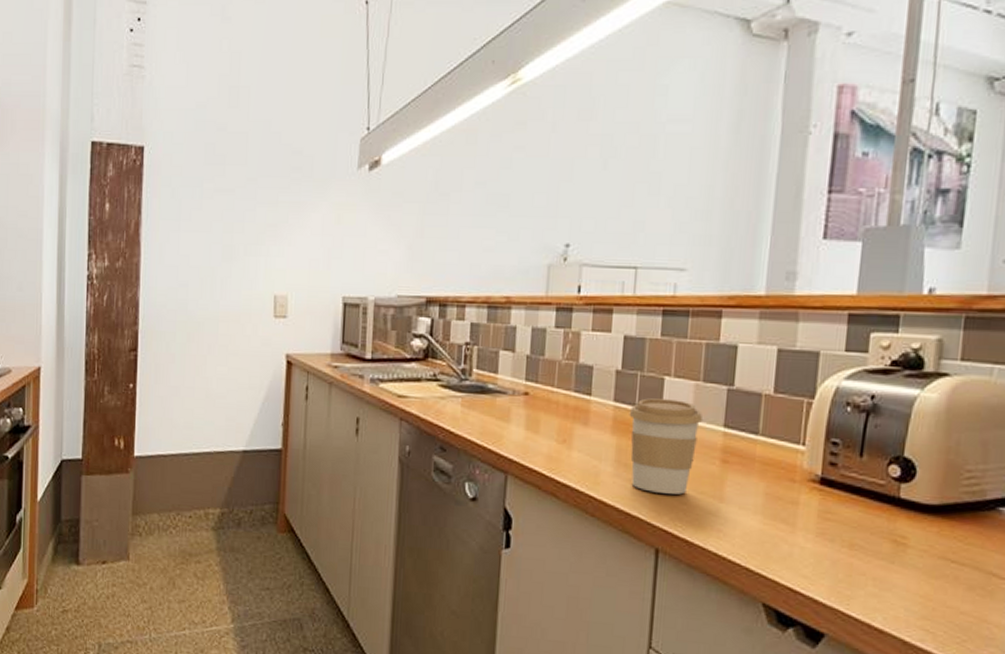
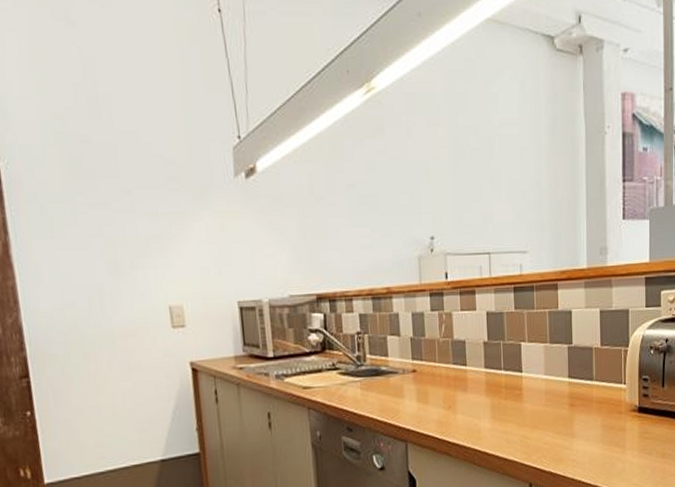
coffee cup: present [629,398,704,495] -> none [497,360,553,439]

